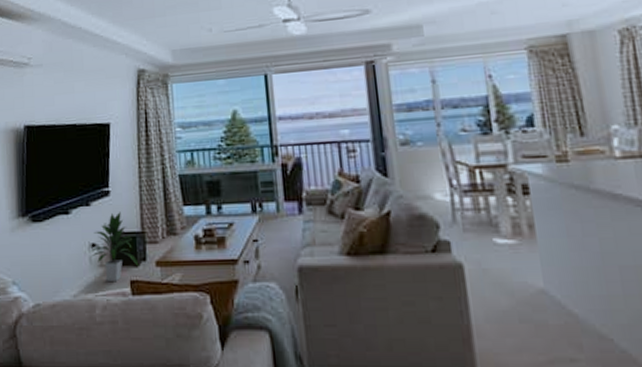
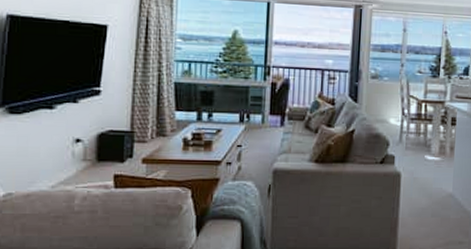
indoor plant: present [90,212,139,282] -> none [74,111,125,176]

